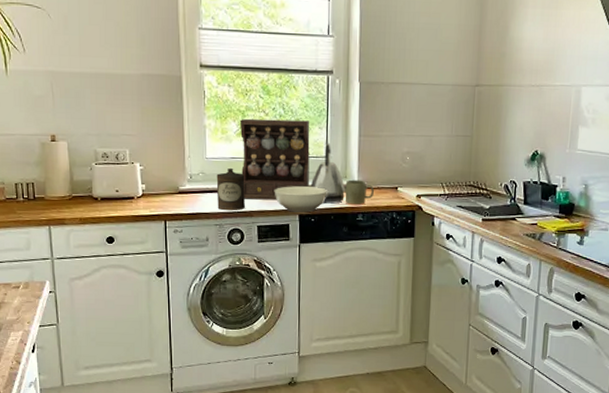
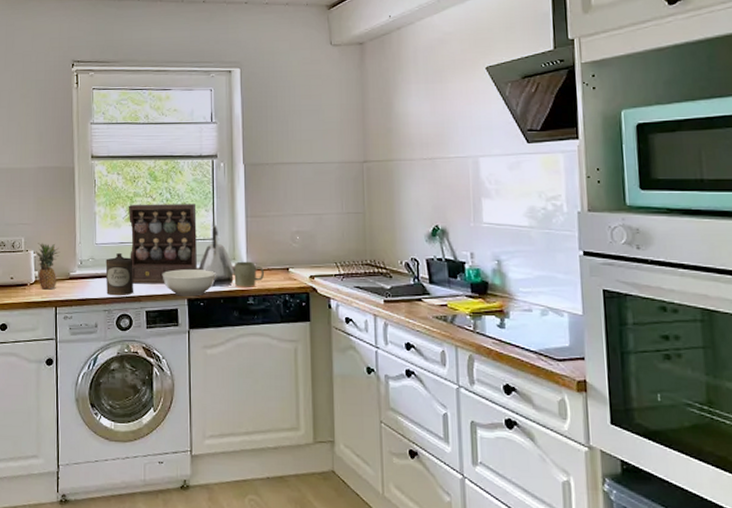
fruit: none [141,155,169,204] -> present [35,243,60,290]

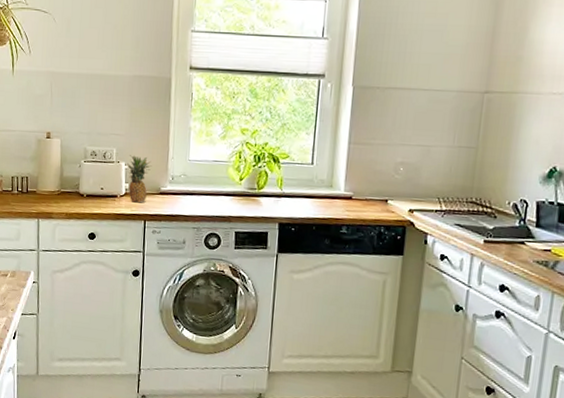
canister: present [105,252,133,296] -> none [196,170,226,215]
spice rack: present [129,204,198,284] -> none [223,121,297,207]
bowl: present [162,269,216,297] -> none [254,192,311,221]
kettle: present [198,225,235,287] -> none [292,149,331,214]
mug: present [234,261,264,287] -> none [329,189,361,217]

